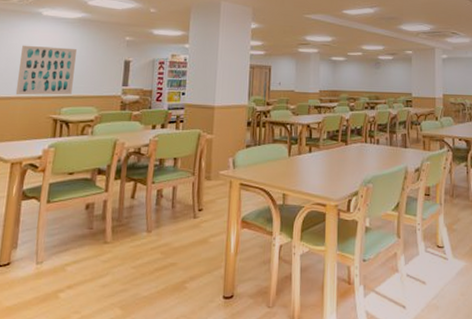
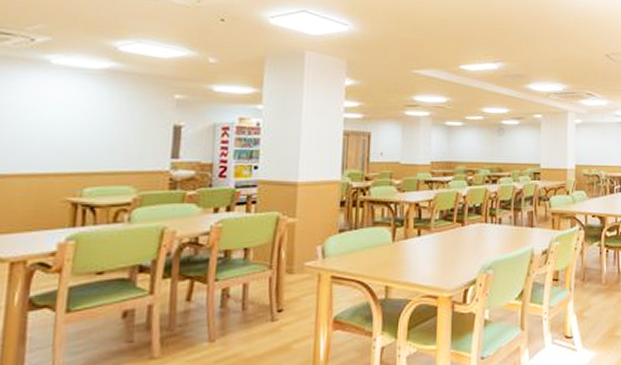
wall art: present [15,45,78,96] -> none [13,104,105,172]

